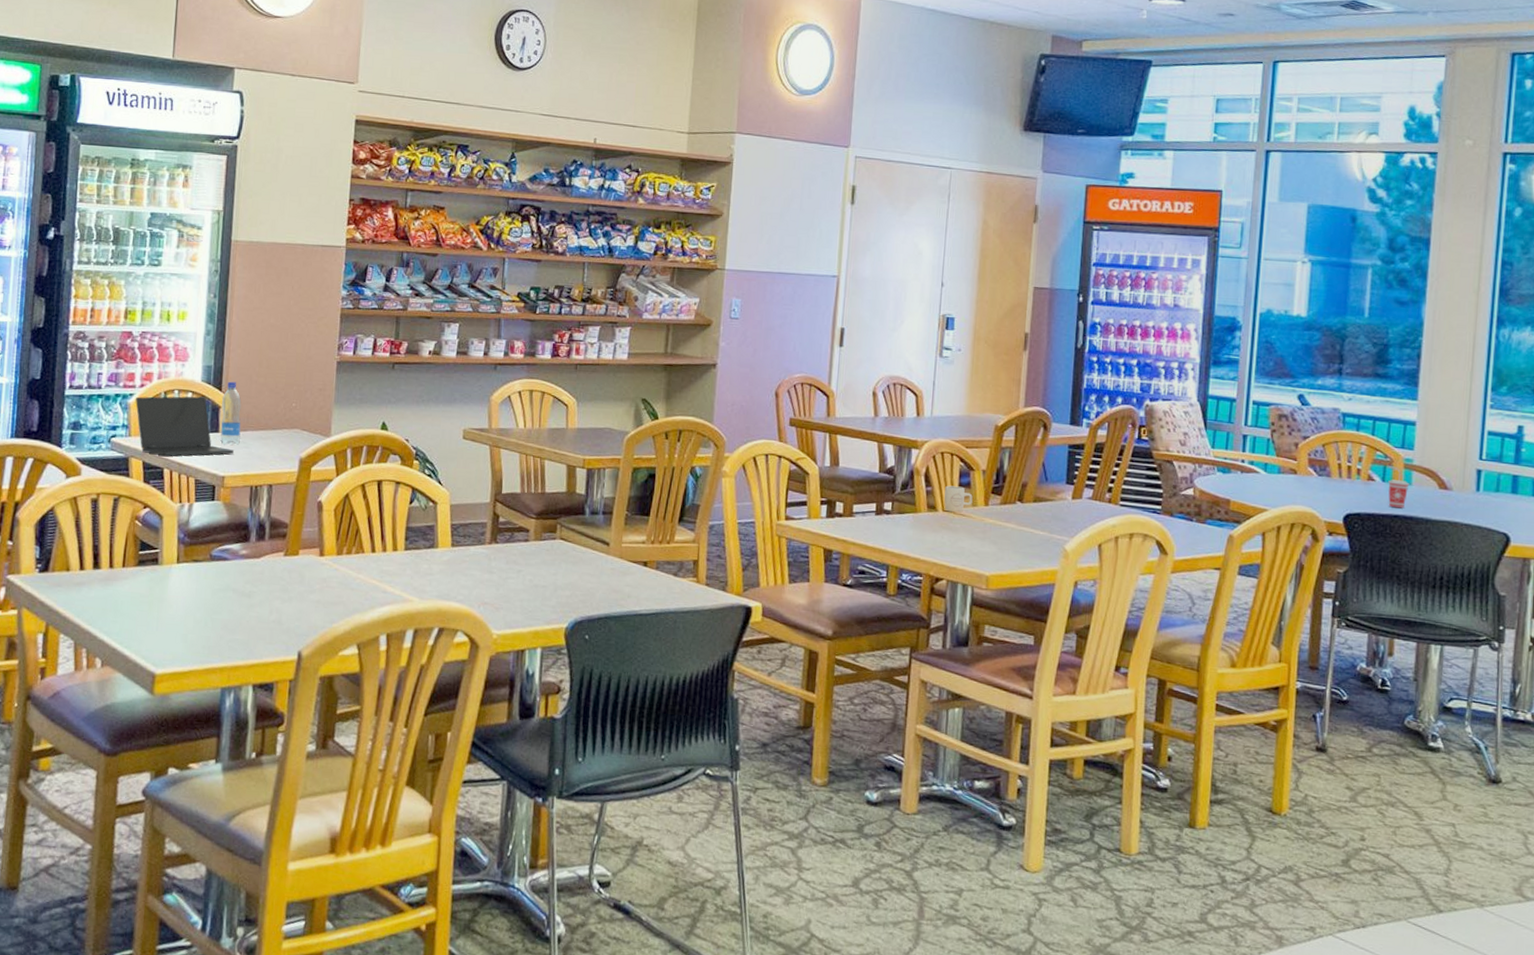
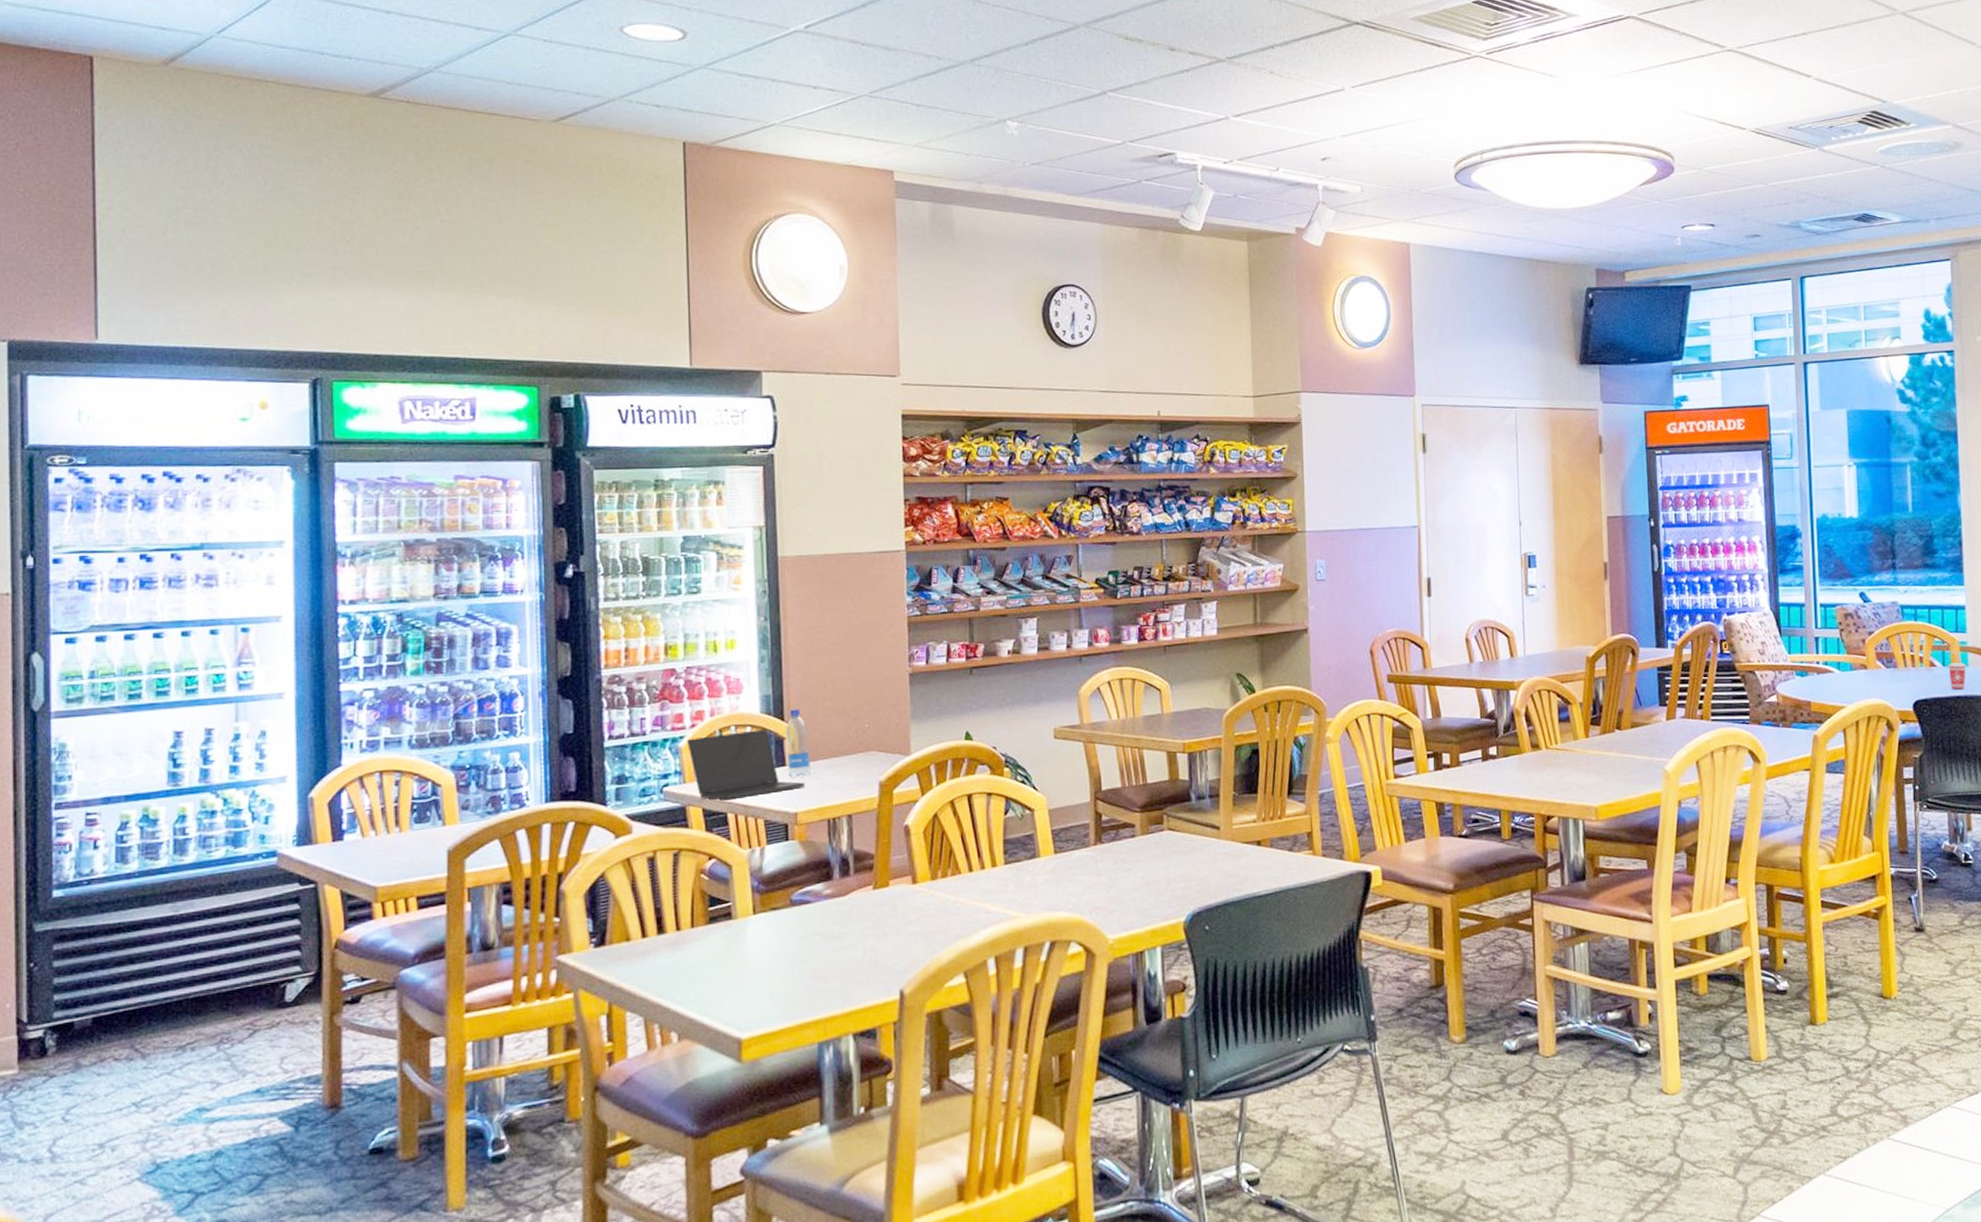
mug: present [944,485,973,513] -> none [1546,722,1574,749]

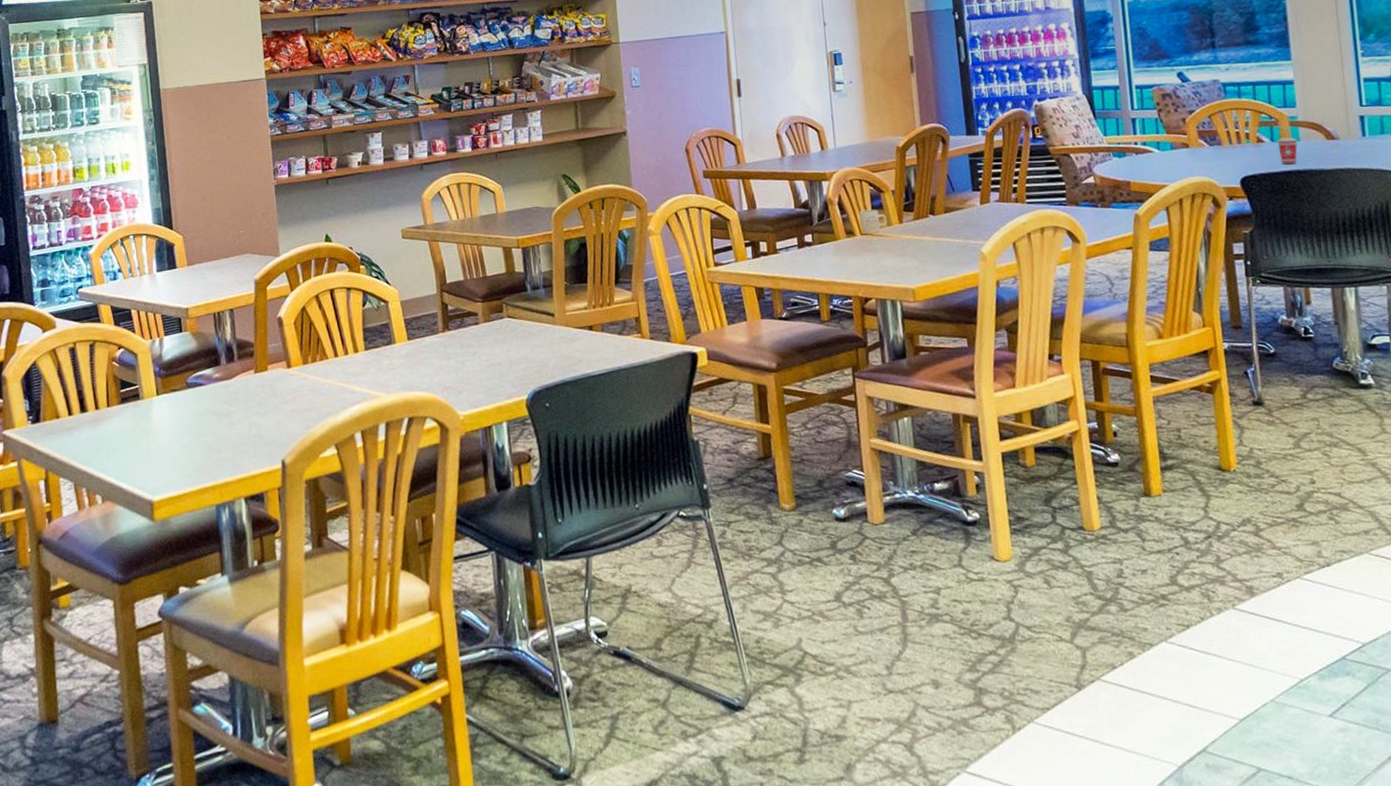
laptop: present [687,729,805,800] -> none [95,237,193,299]
bottle: present [786,709,811,779] -> none [174,219,197,279]
mug: none [1546,722,1574,749] -> present [859,209,887,235]

